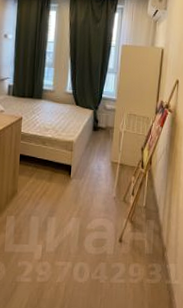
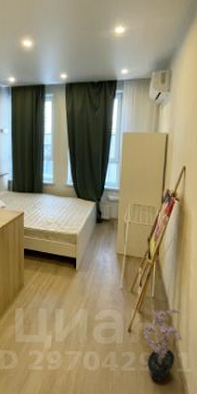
potted plant: none [134,216,171,294] -> present [143,306,182,381]

